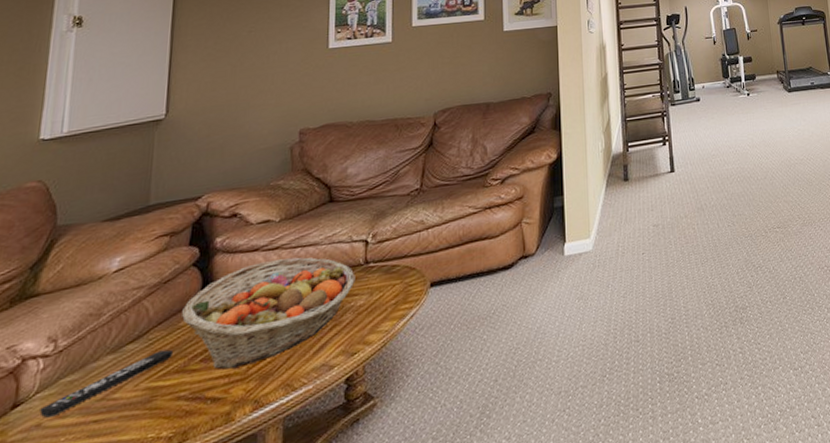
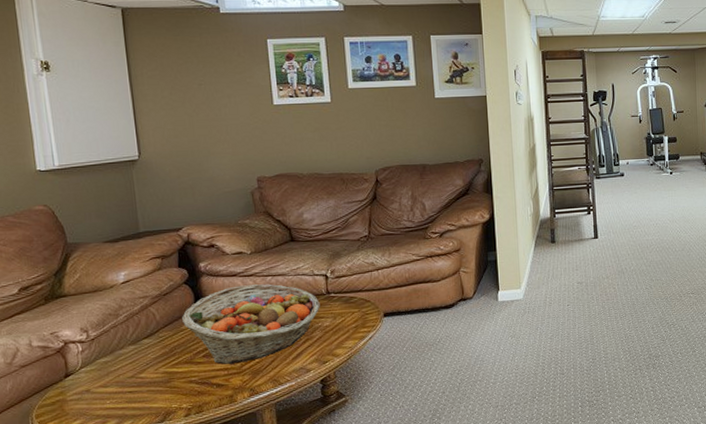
remote control: present [39,349,173,418] -> none [86,345,180,386]

